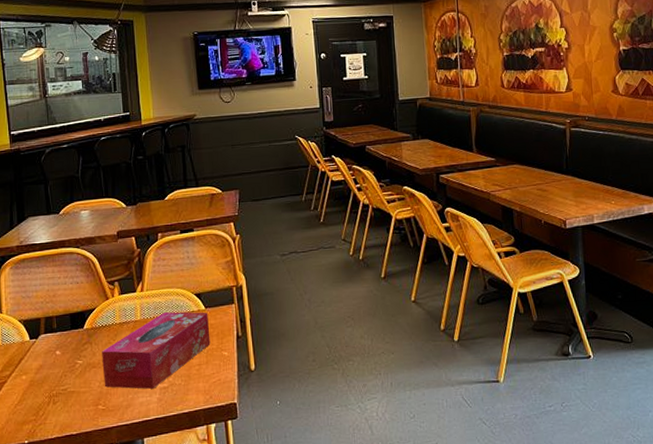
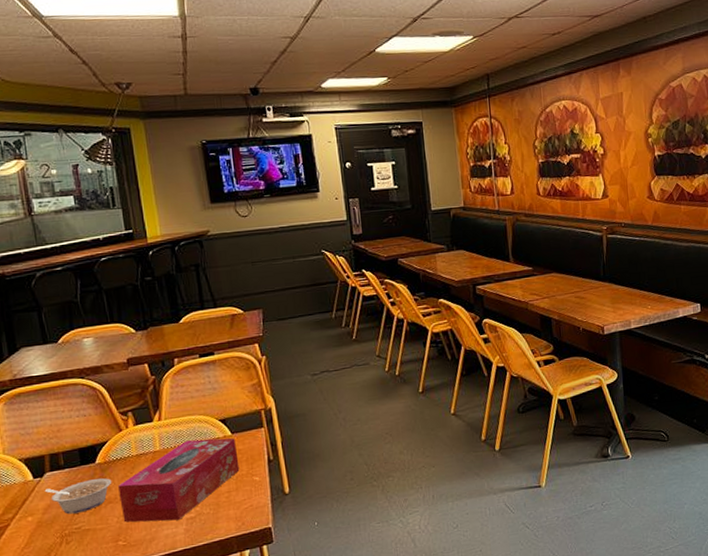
legume: none [38,343,97,376] -> present [44,478,112,514]

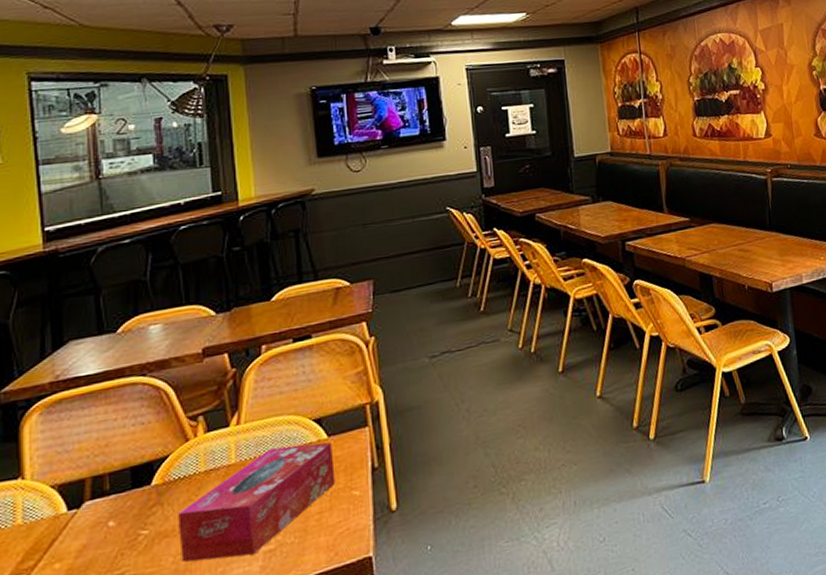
legume: present [44,478,112,514] -> none [80,504,171,556]

